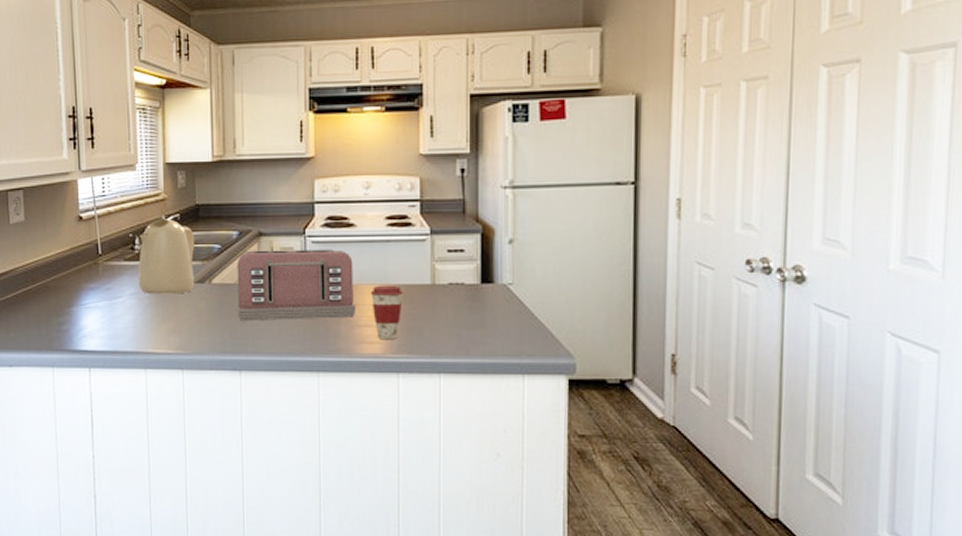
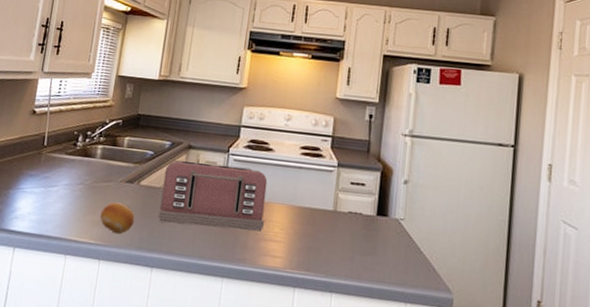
kettle: present [138,219,195,294] -> none [74,122,132,190]
fruit: none [175,306,213,340] -> present [100,202,135,234]
coffee cup: present [370,285,403,339] -> none [278,205,308,256]

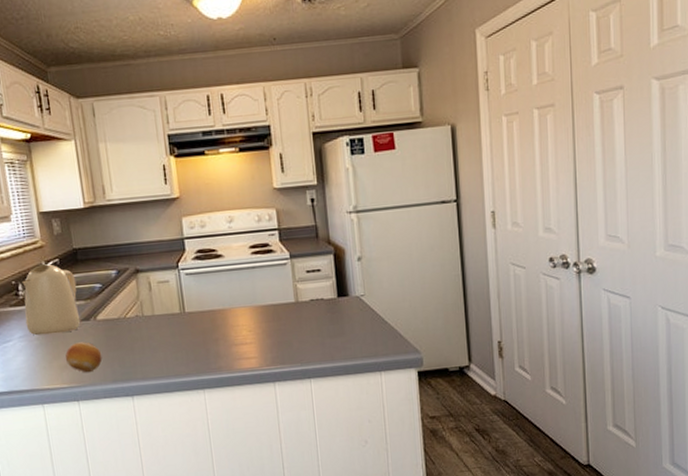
kettle: none [74,122,132,190] -> present [22,264,80,336]
toaster: present [158,160,268,232] -> none [118,279,231,352]

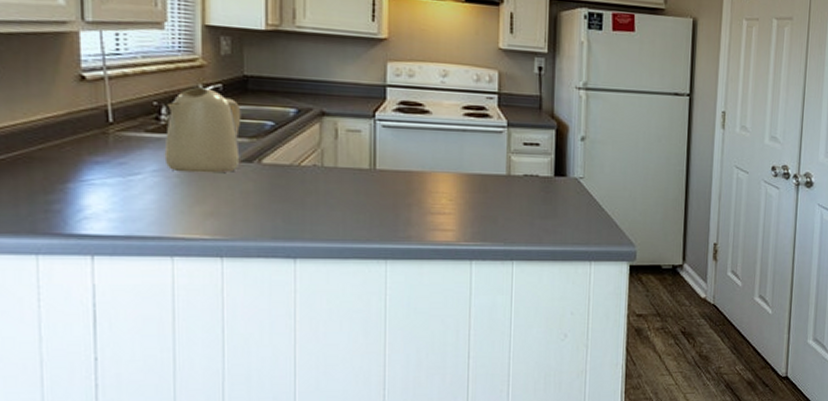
fruit: present [65,342,103,373] -> none [213,187,262,225]

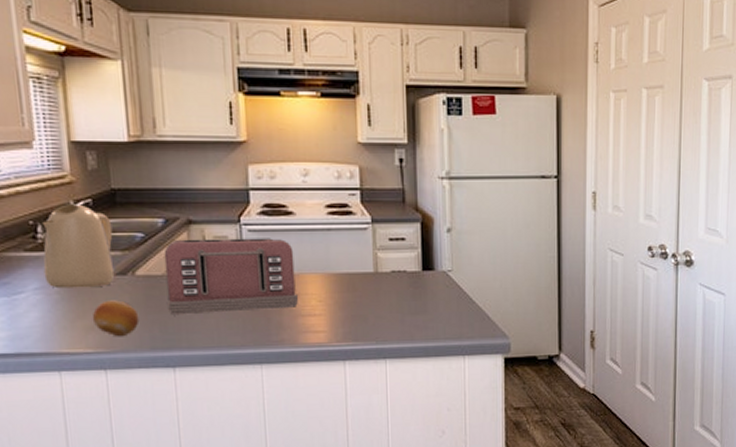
fruit: none [213,187,262,225] -> present [93,300,140,337]
toaster: none [293,130,428,207] -> present [164,238,298,316]

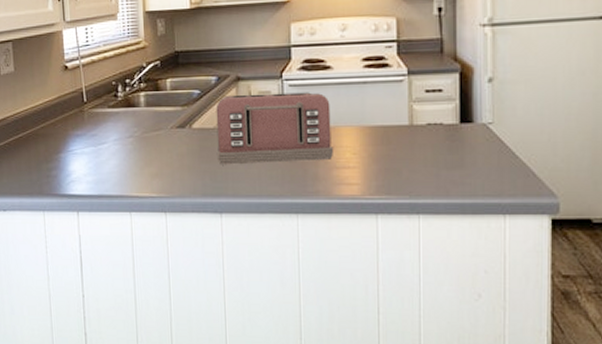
kettle: present [42,204,115,289] -> none [121,66,176,140]
fruit: present [93,300,140,337] -> none [157,150,194,184]

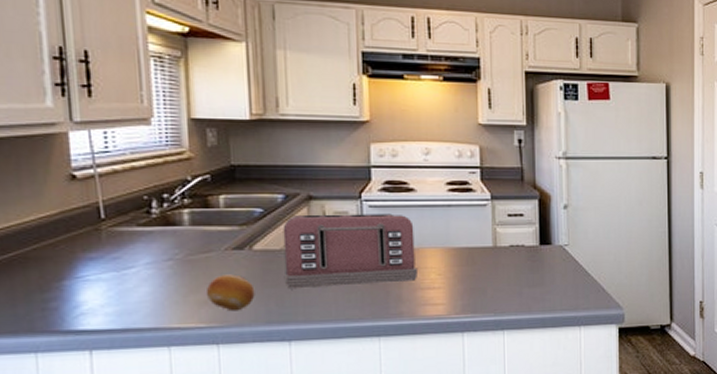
fruit: none [157,150,194,184] -> present [207,274,255,311]

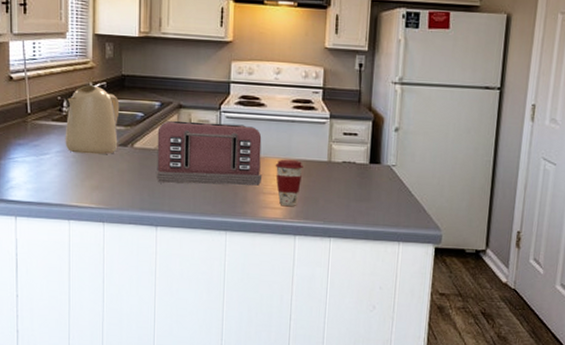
kettle: none [156,180,231,263] -> present [65,85,120,155]
fruit: present [207,274,255,311] -> none [98,166,133,197]
coffee cup: none [432,248,466,300] -> present [275,159,303,206]

